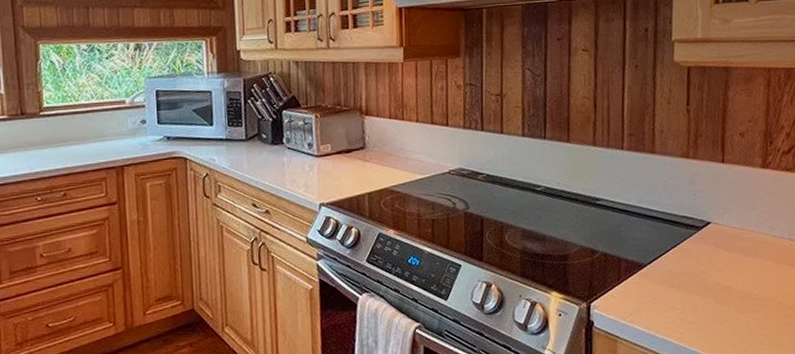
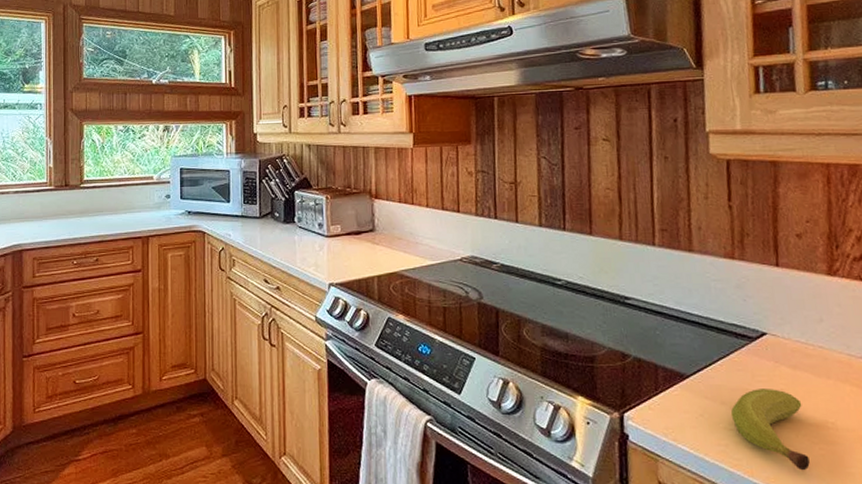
fruit: none [678,270,737,337] -> present [730,389,810,471]

